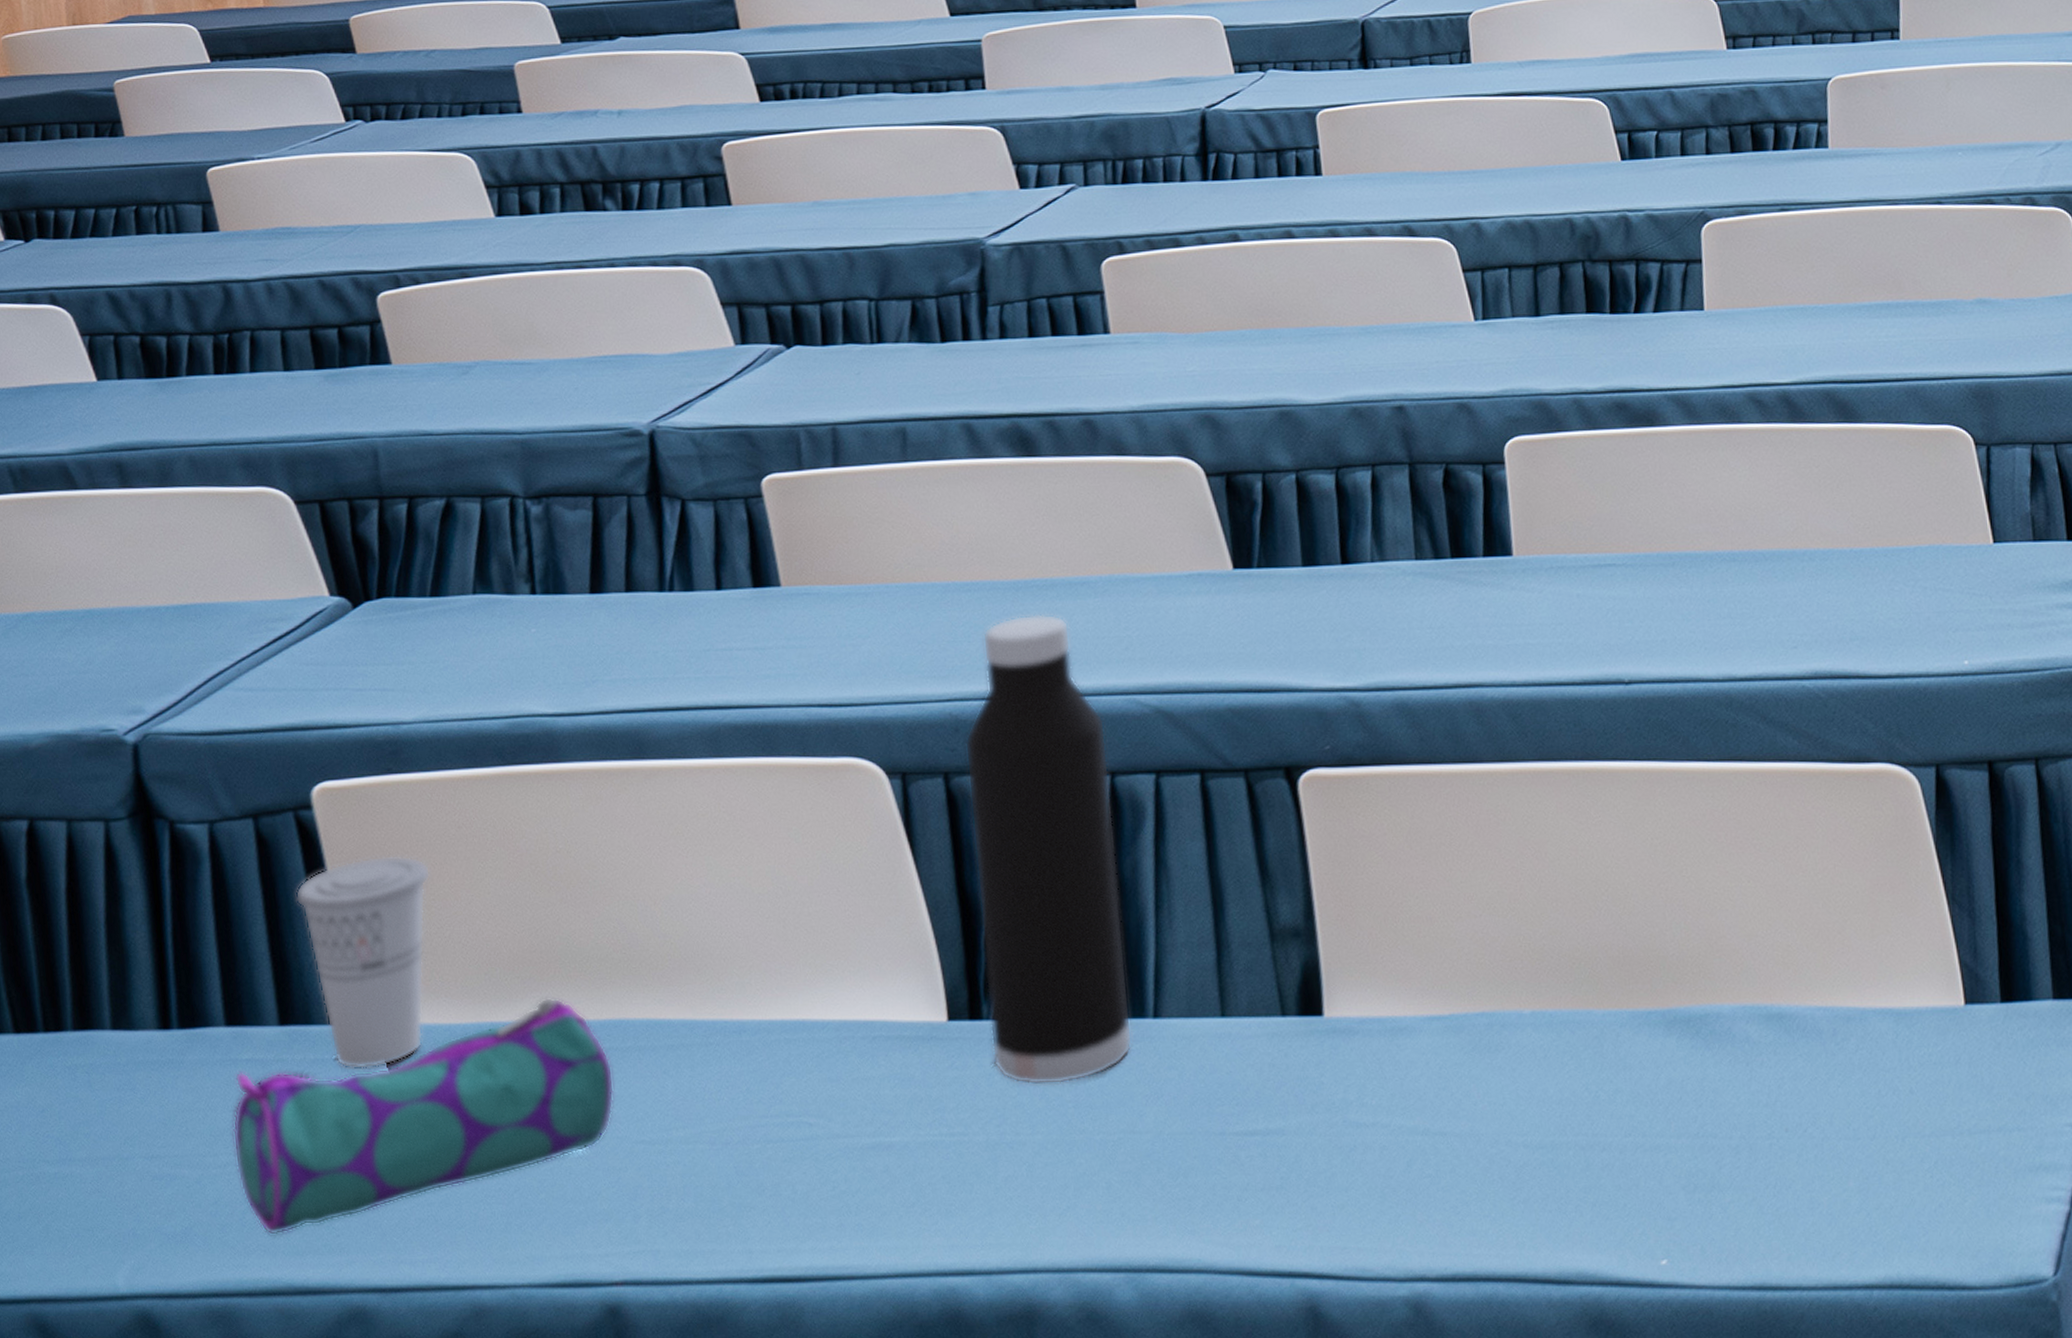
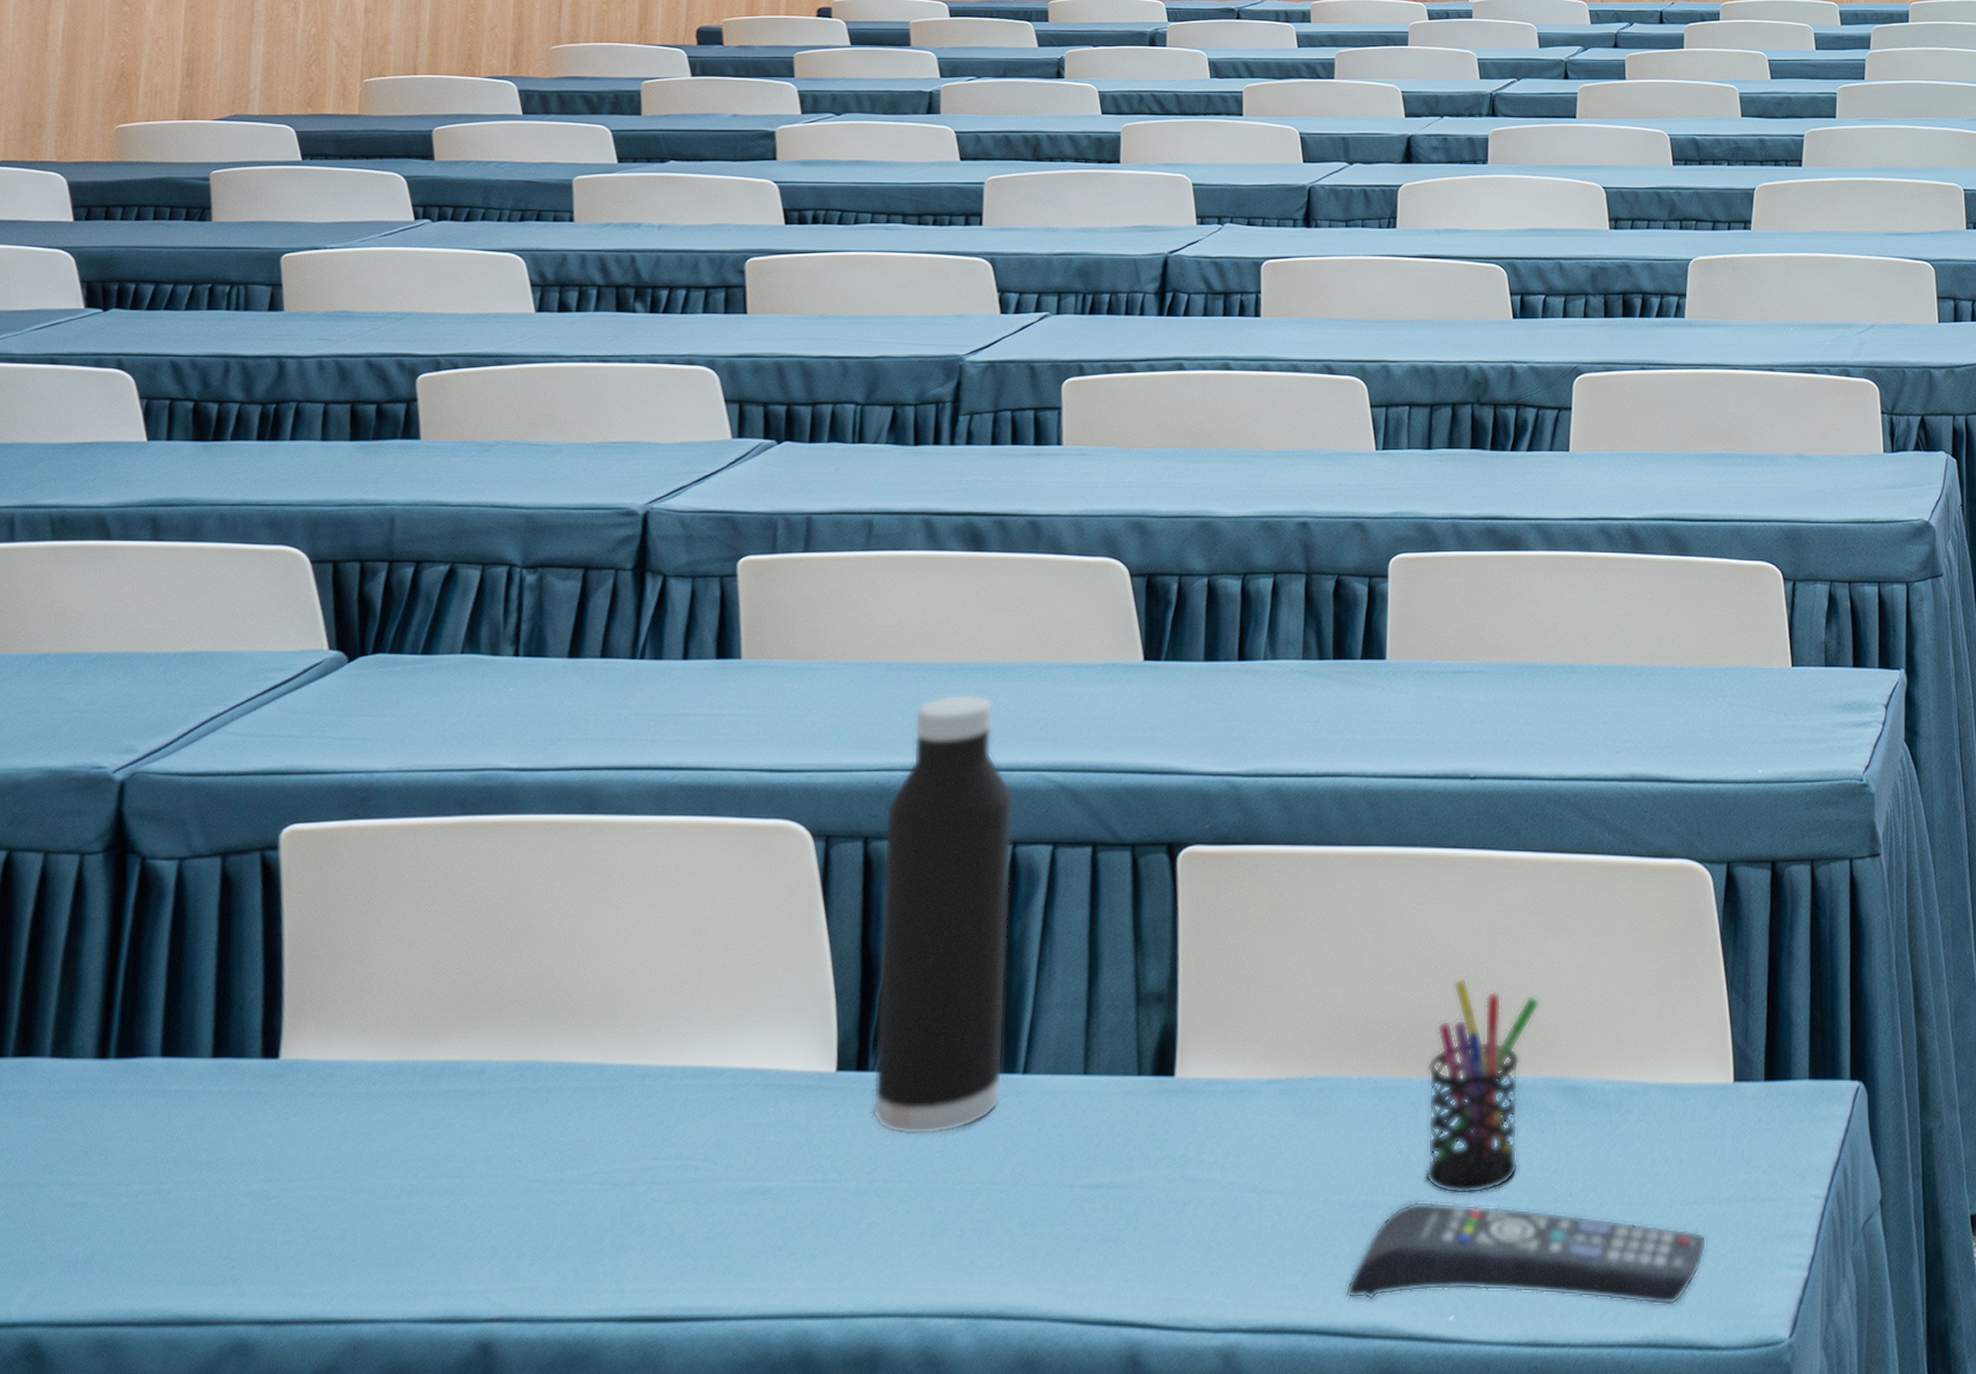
pencil case: present [232,997,615,1236] -> none [147,1037,521,1266]
cup: present [295,855,431,1070] -> none [248,897,380,1103]
remote control: none [1541,1140,1950,1245] -> present [1345,1201,1707,1305]
pen holder: none [1608,901,1732,1133] -> present [1425,978,1540,1195]

